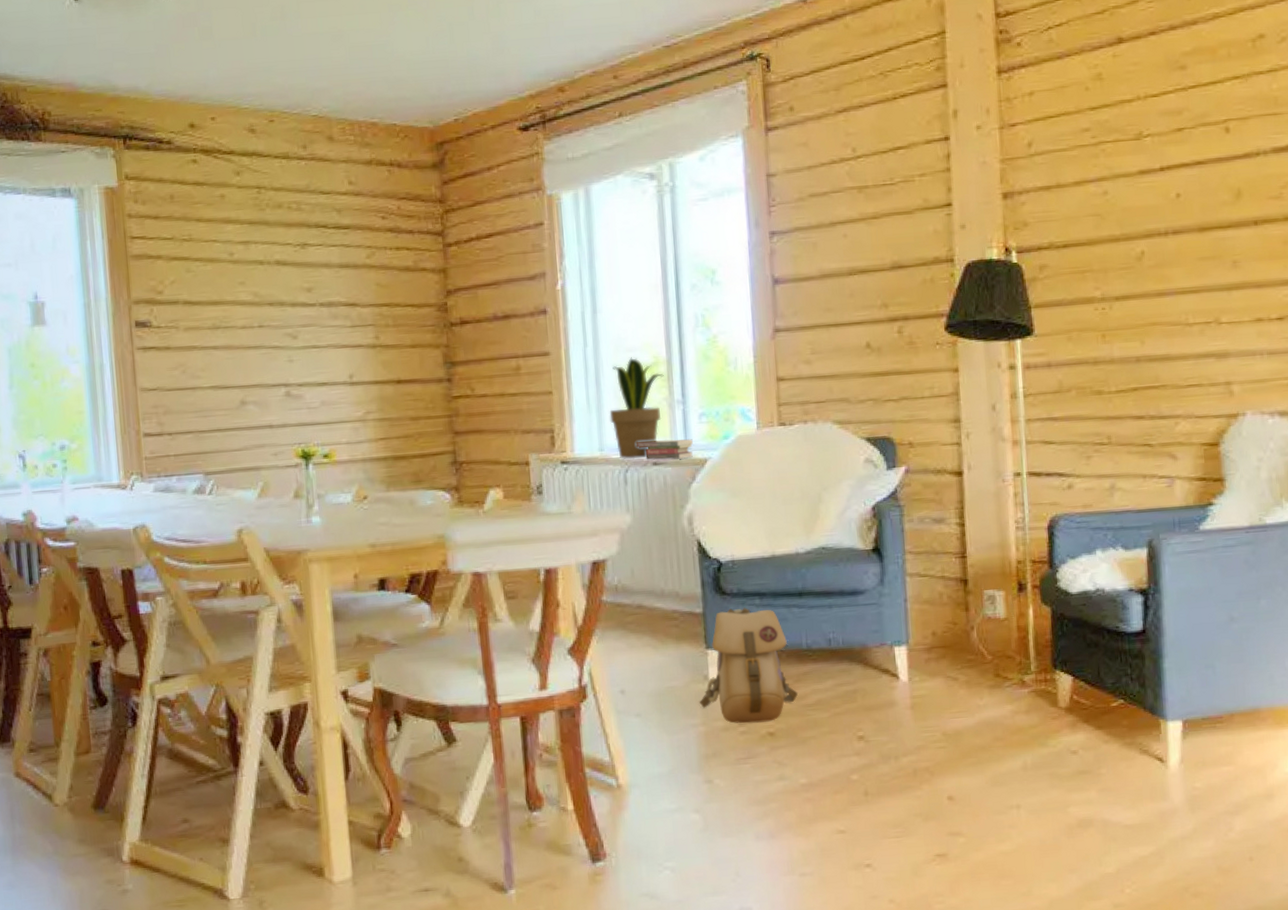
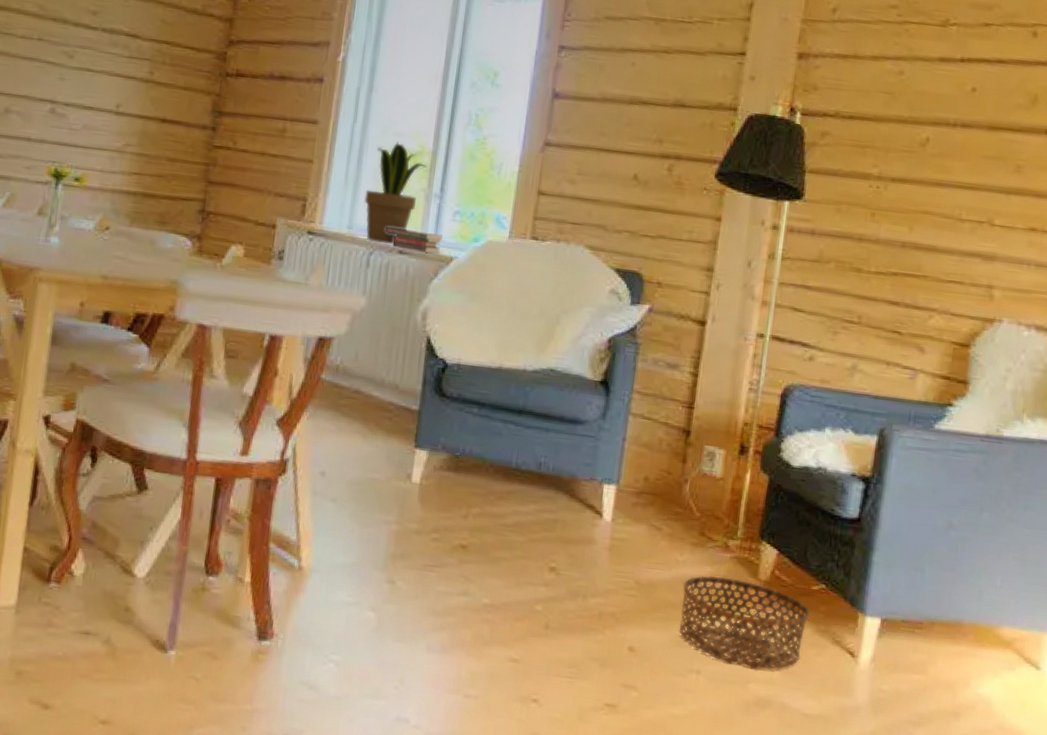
backpack: present [700,607,799,724] -> none [398,412,499,534]
basket: none [989,711,1114,793] -> present [679,575,810,669]

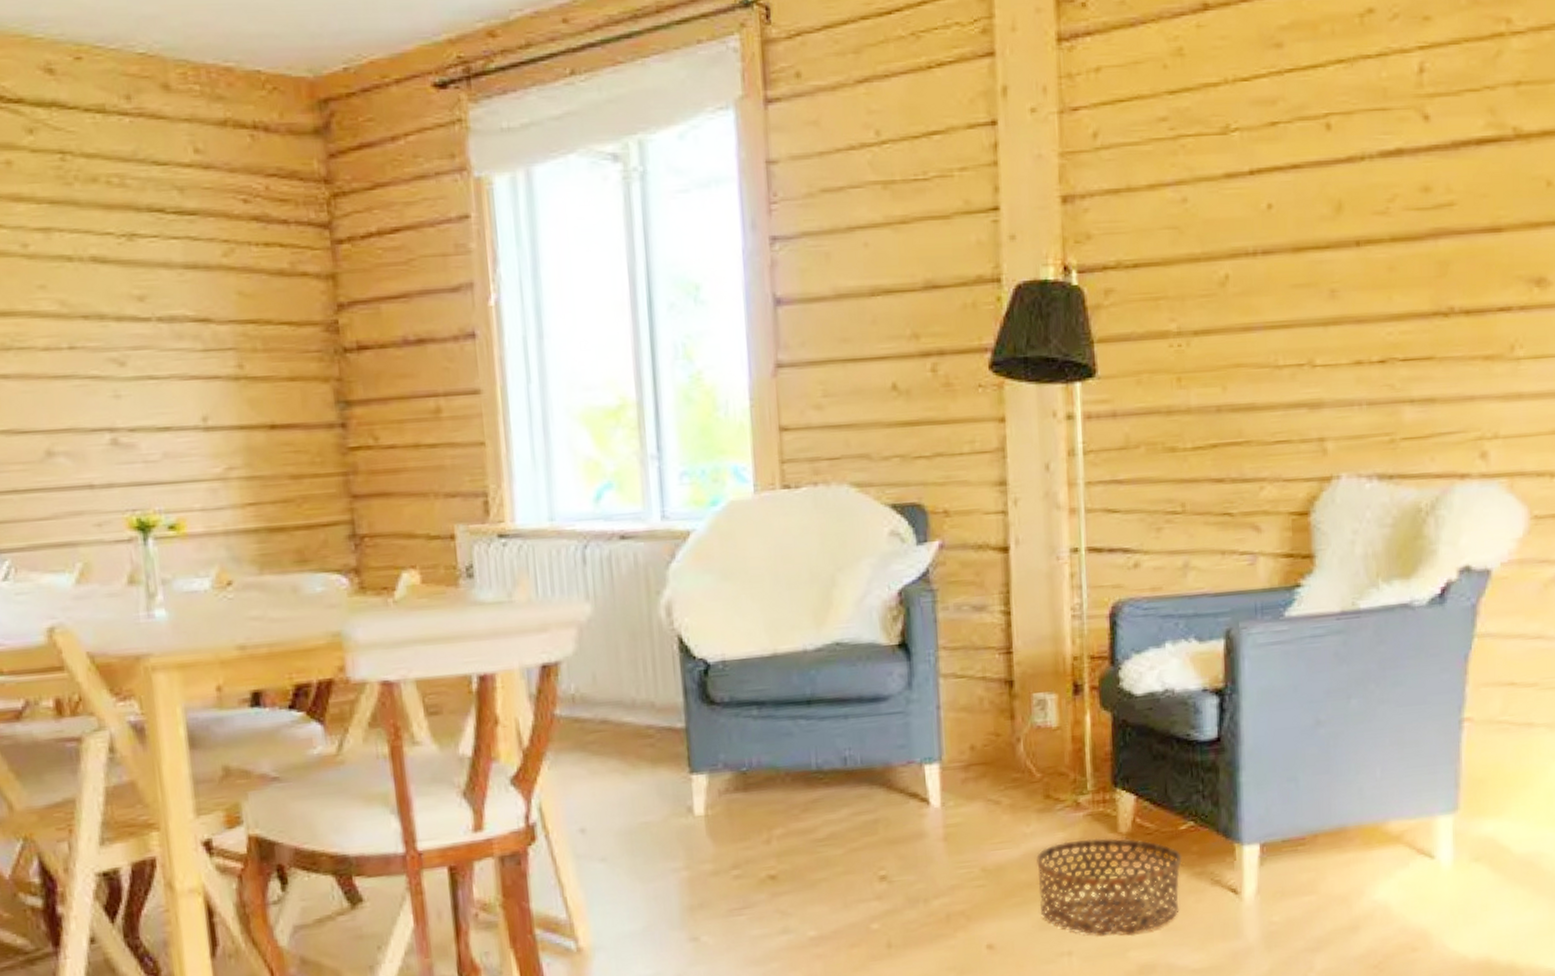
potted plant: present [364,142,427,245] -> none [562,398,633,532]
books: present [386,227,443,254] -> none [598,505,672,533]

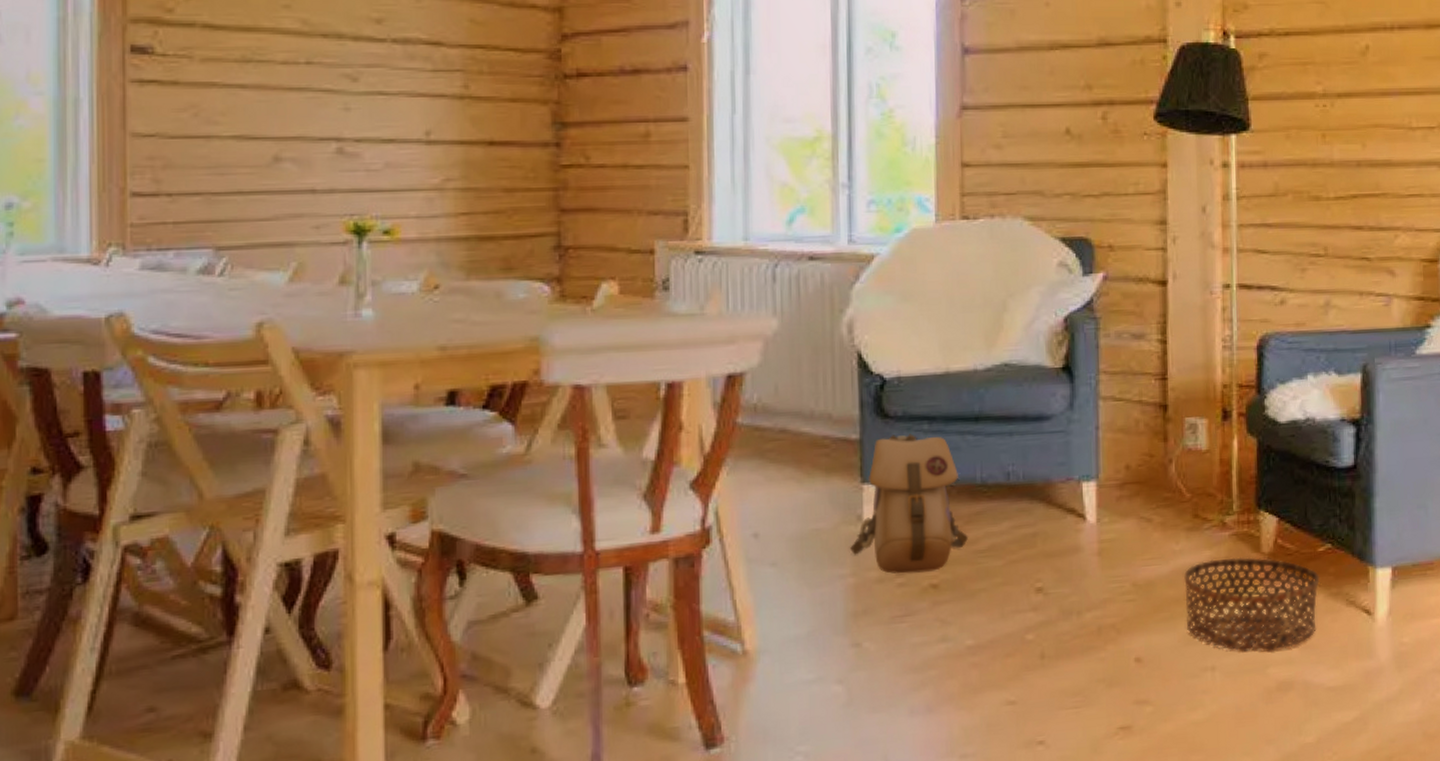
backpack: none [682,720,807,866] -> present [850,434,969,574]

